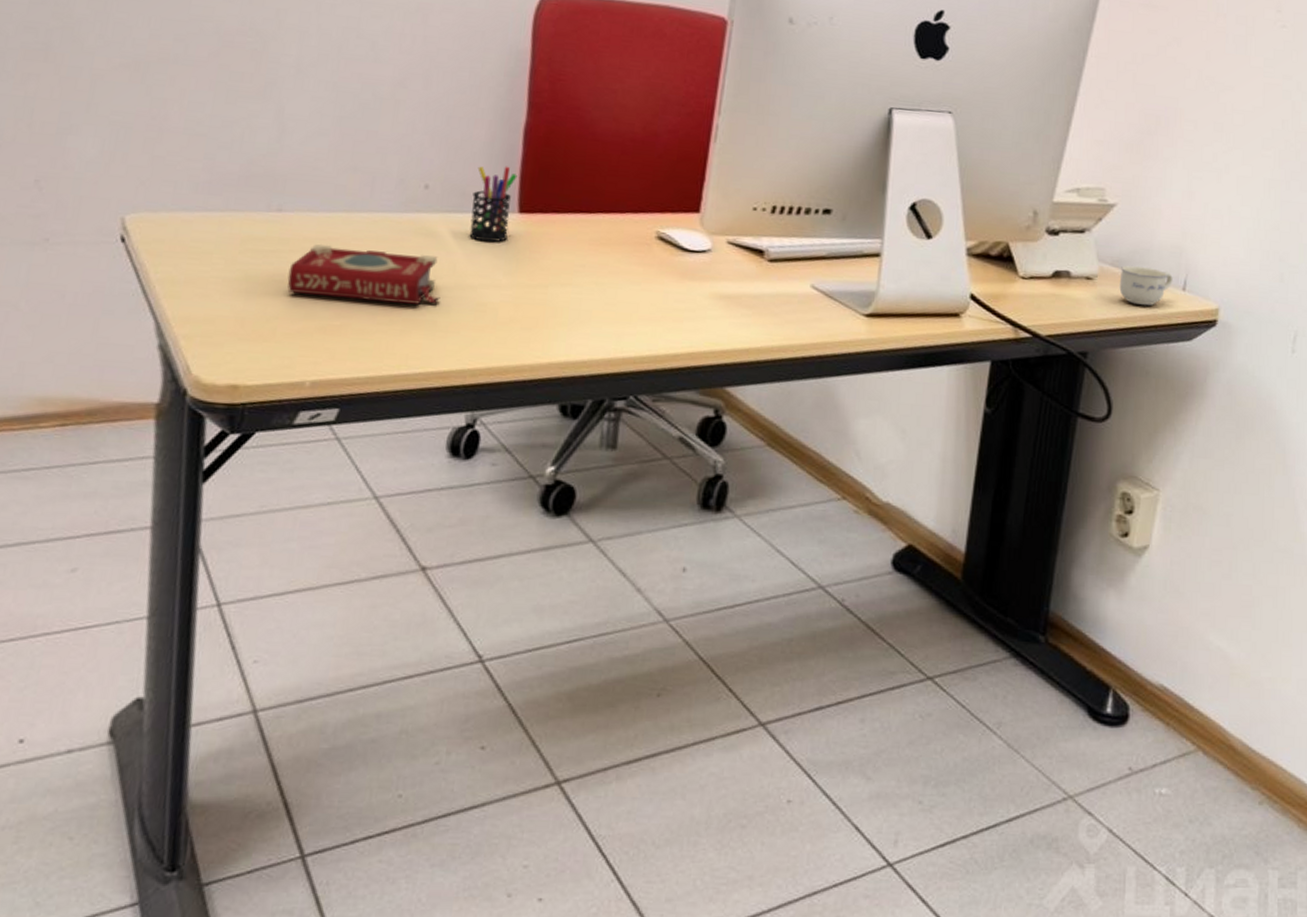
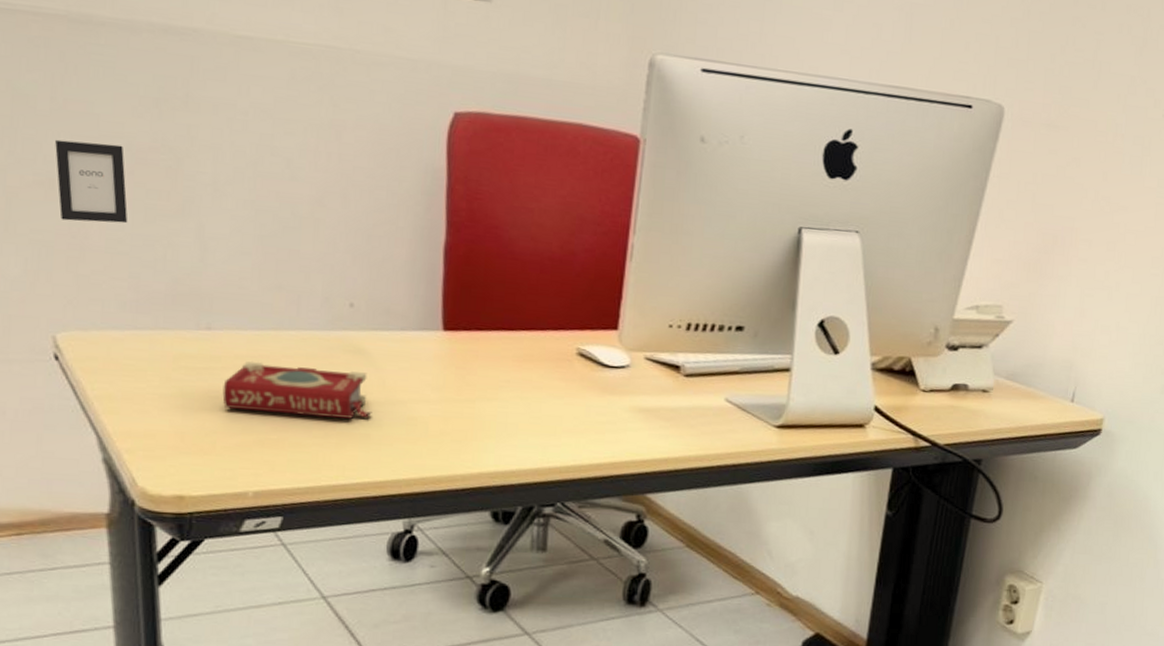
picture frame: none [142,23,212,105] -> present [55,139,128,224]
pen holder: present [469,166,518,243] -> none [396,284,440,359]
cup: present [1119,265,1173,306] -> none [1012,378,1063,416]

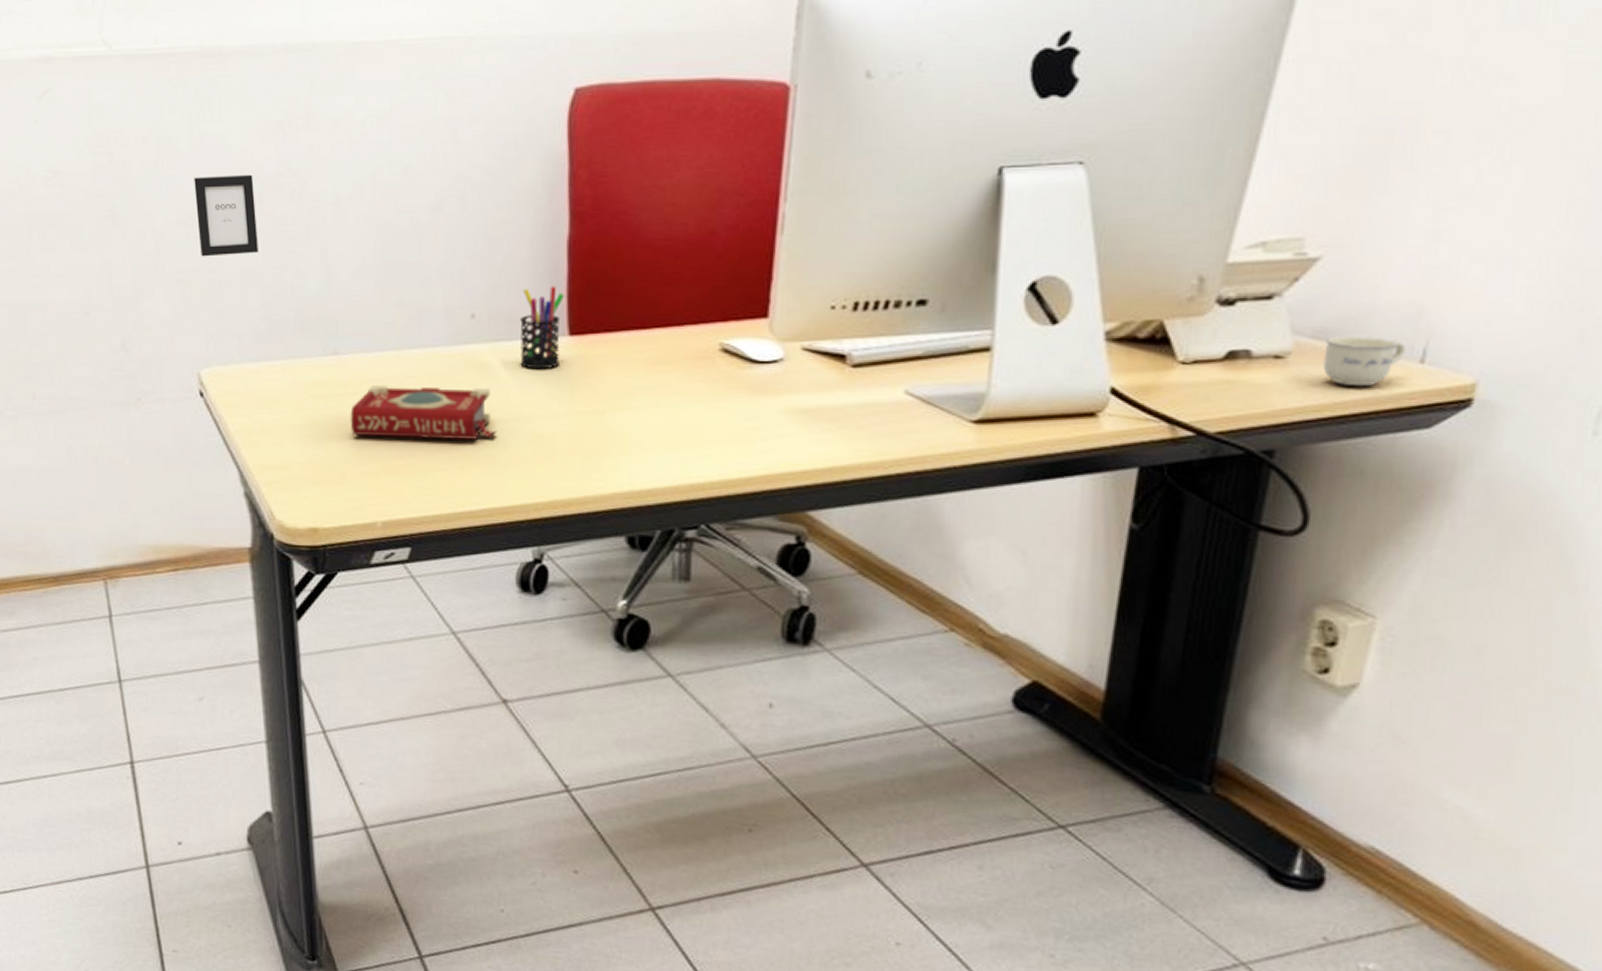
pen holder: none [396,284,440,359] -> present [520,286,565,370]
cup: none [1012,378,1063,416] -> present [1323,335,1406,386]

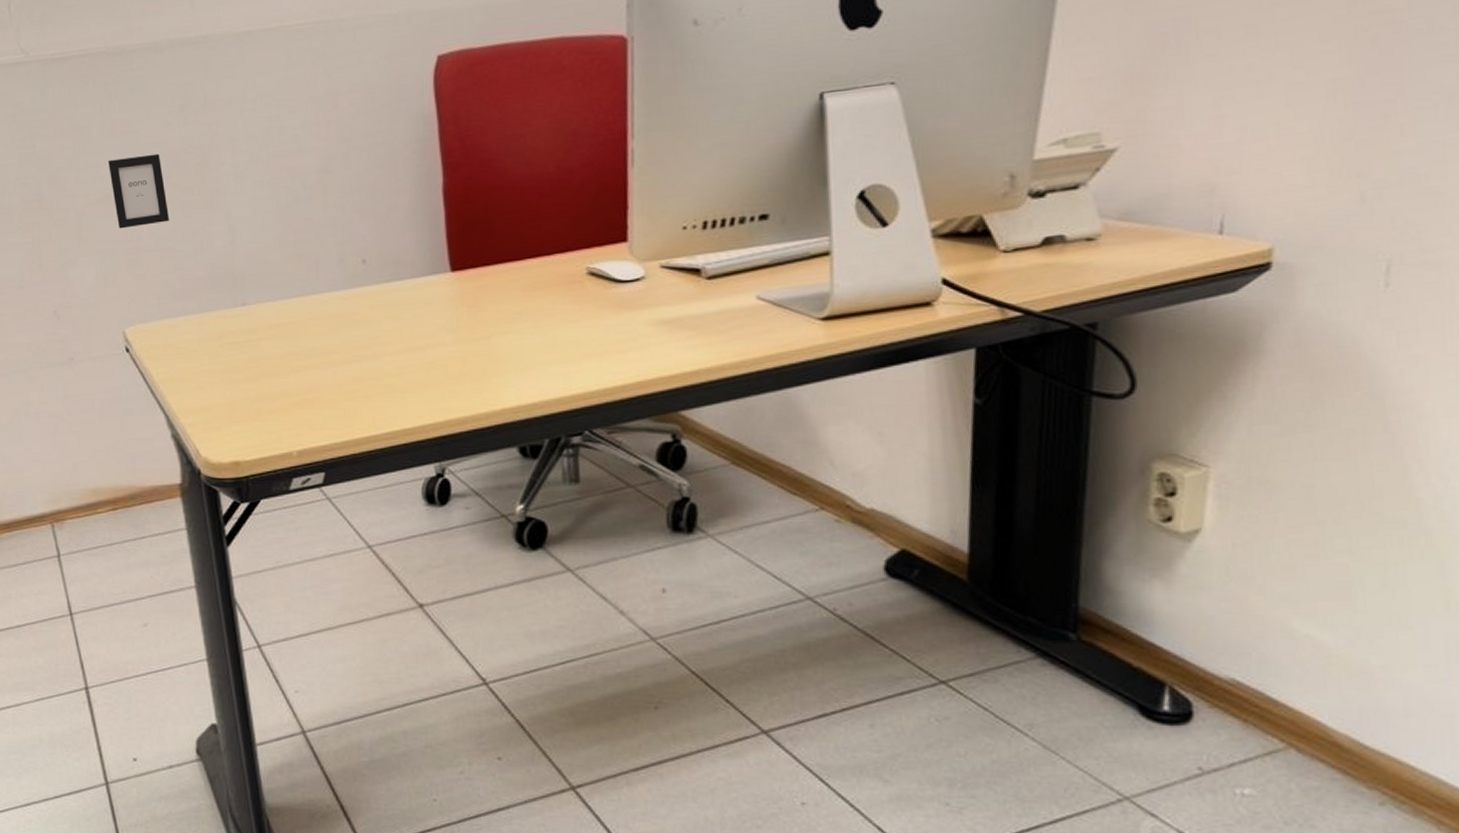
book: present [350,384,497,440] -> none [261,324,394,376]
pen holder: present [520,286,565,370] -> none [406,229,444,304]
cup: present [1323,335,1406,386] -> none [1131,214,1204,260]

